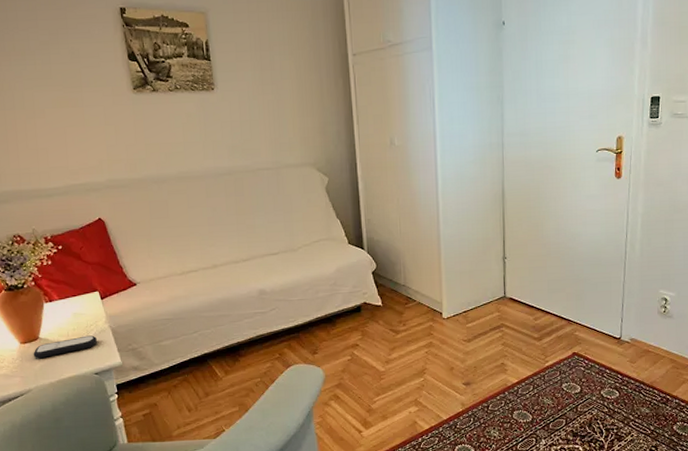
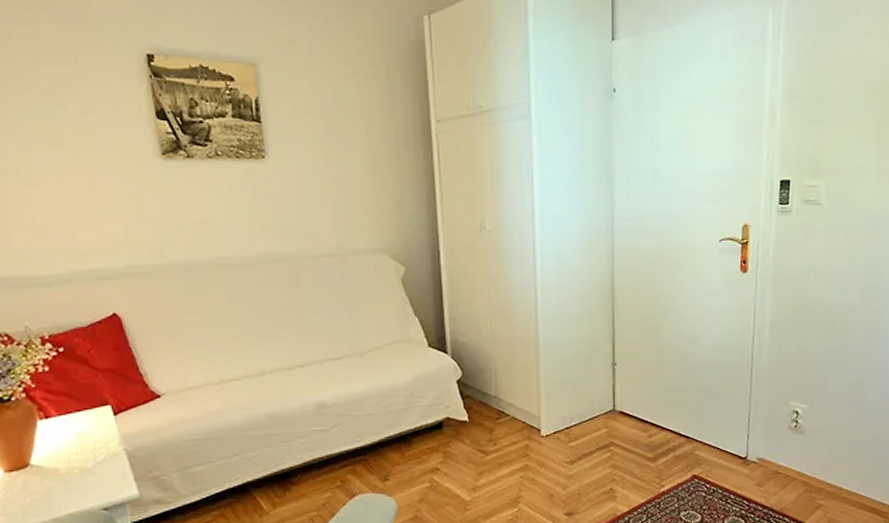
remote control: present [33,335,97,359] -> none [21,460,107,492]

